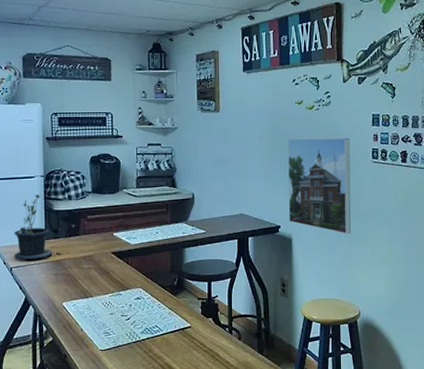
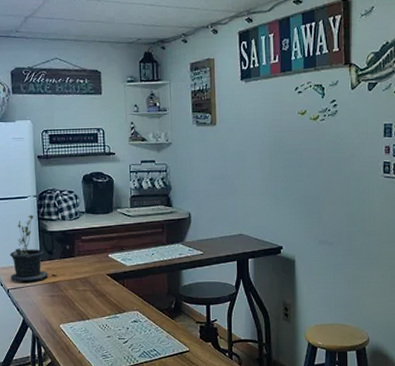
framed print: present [287,138,351,234] -> none [289,150,360,256]

